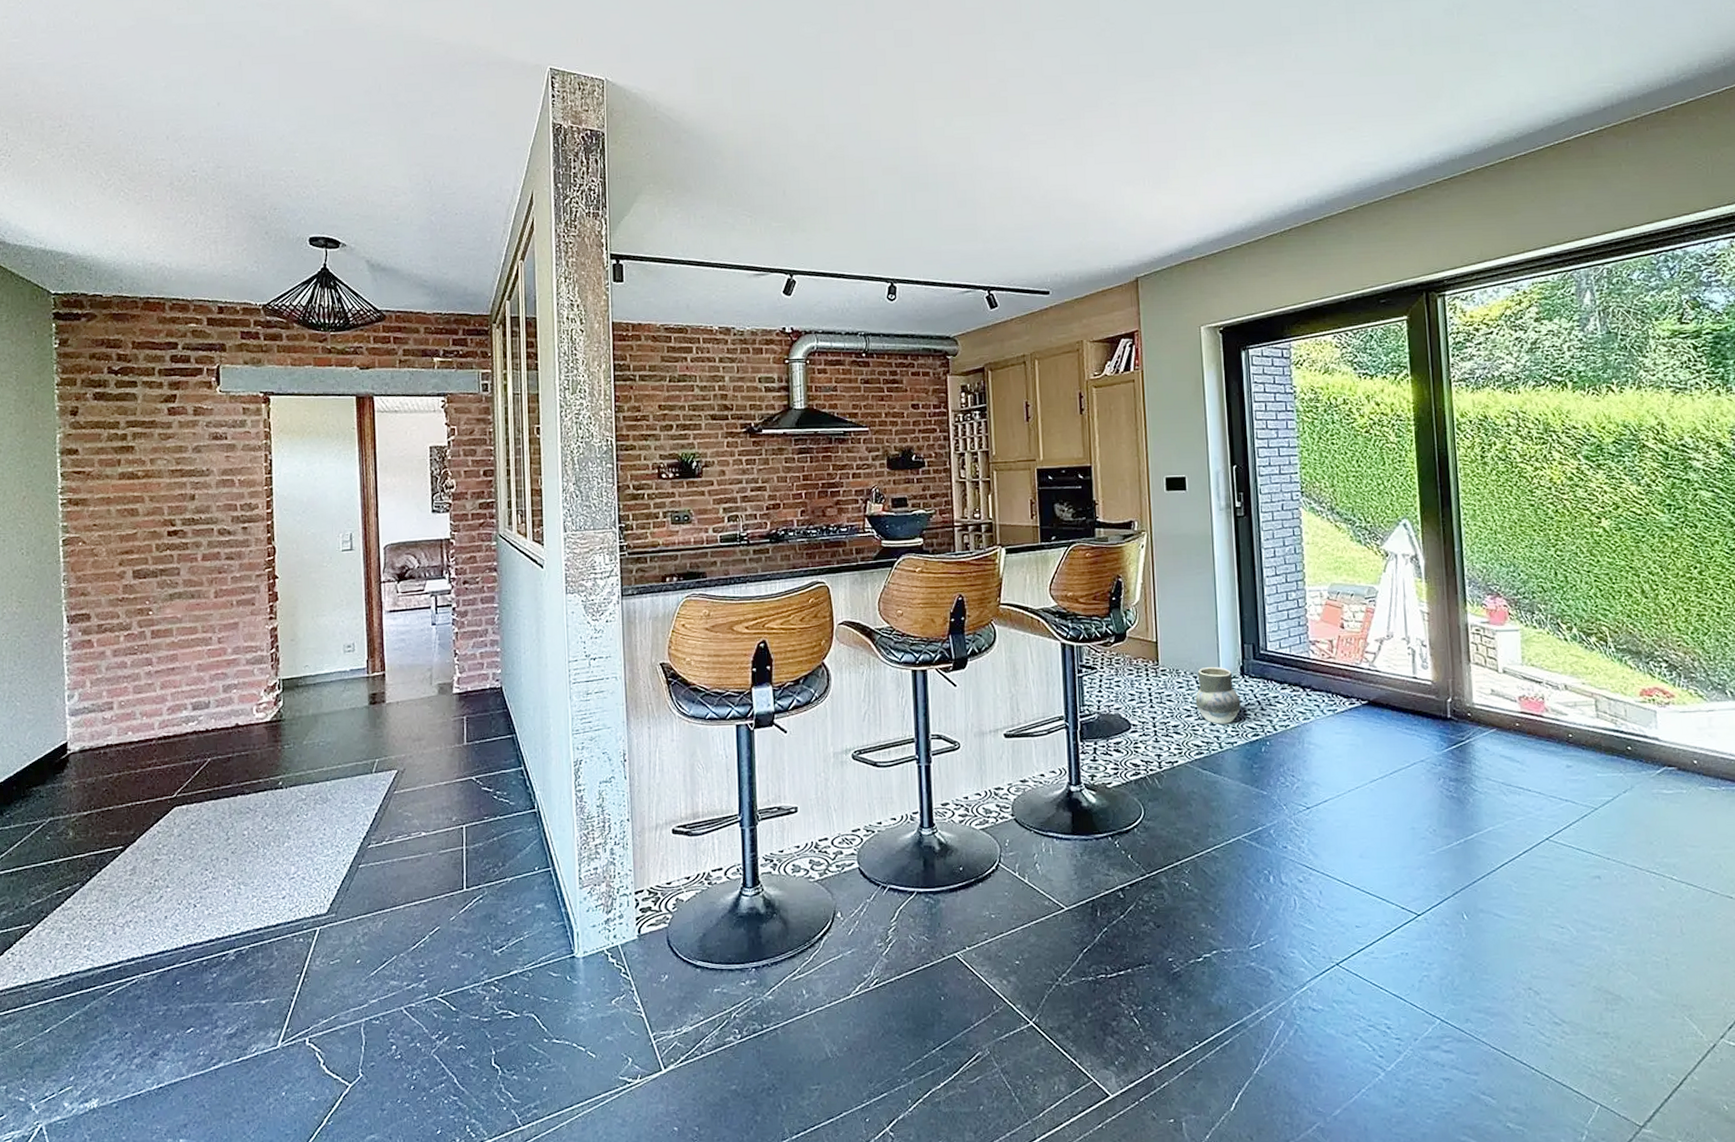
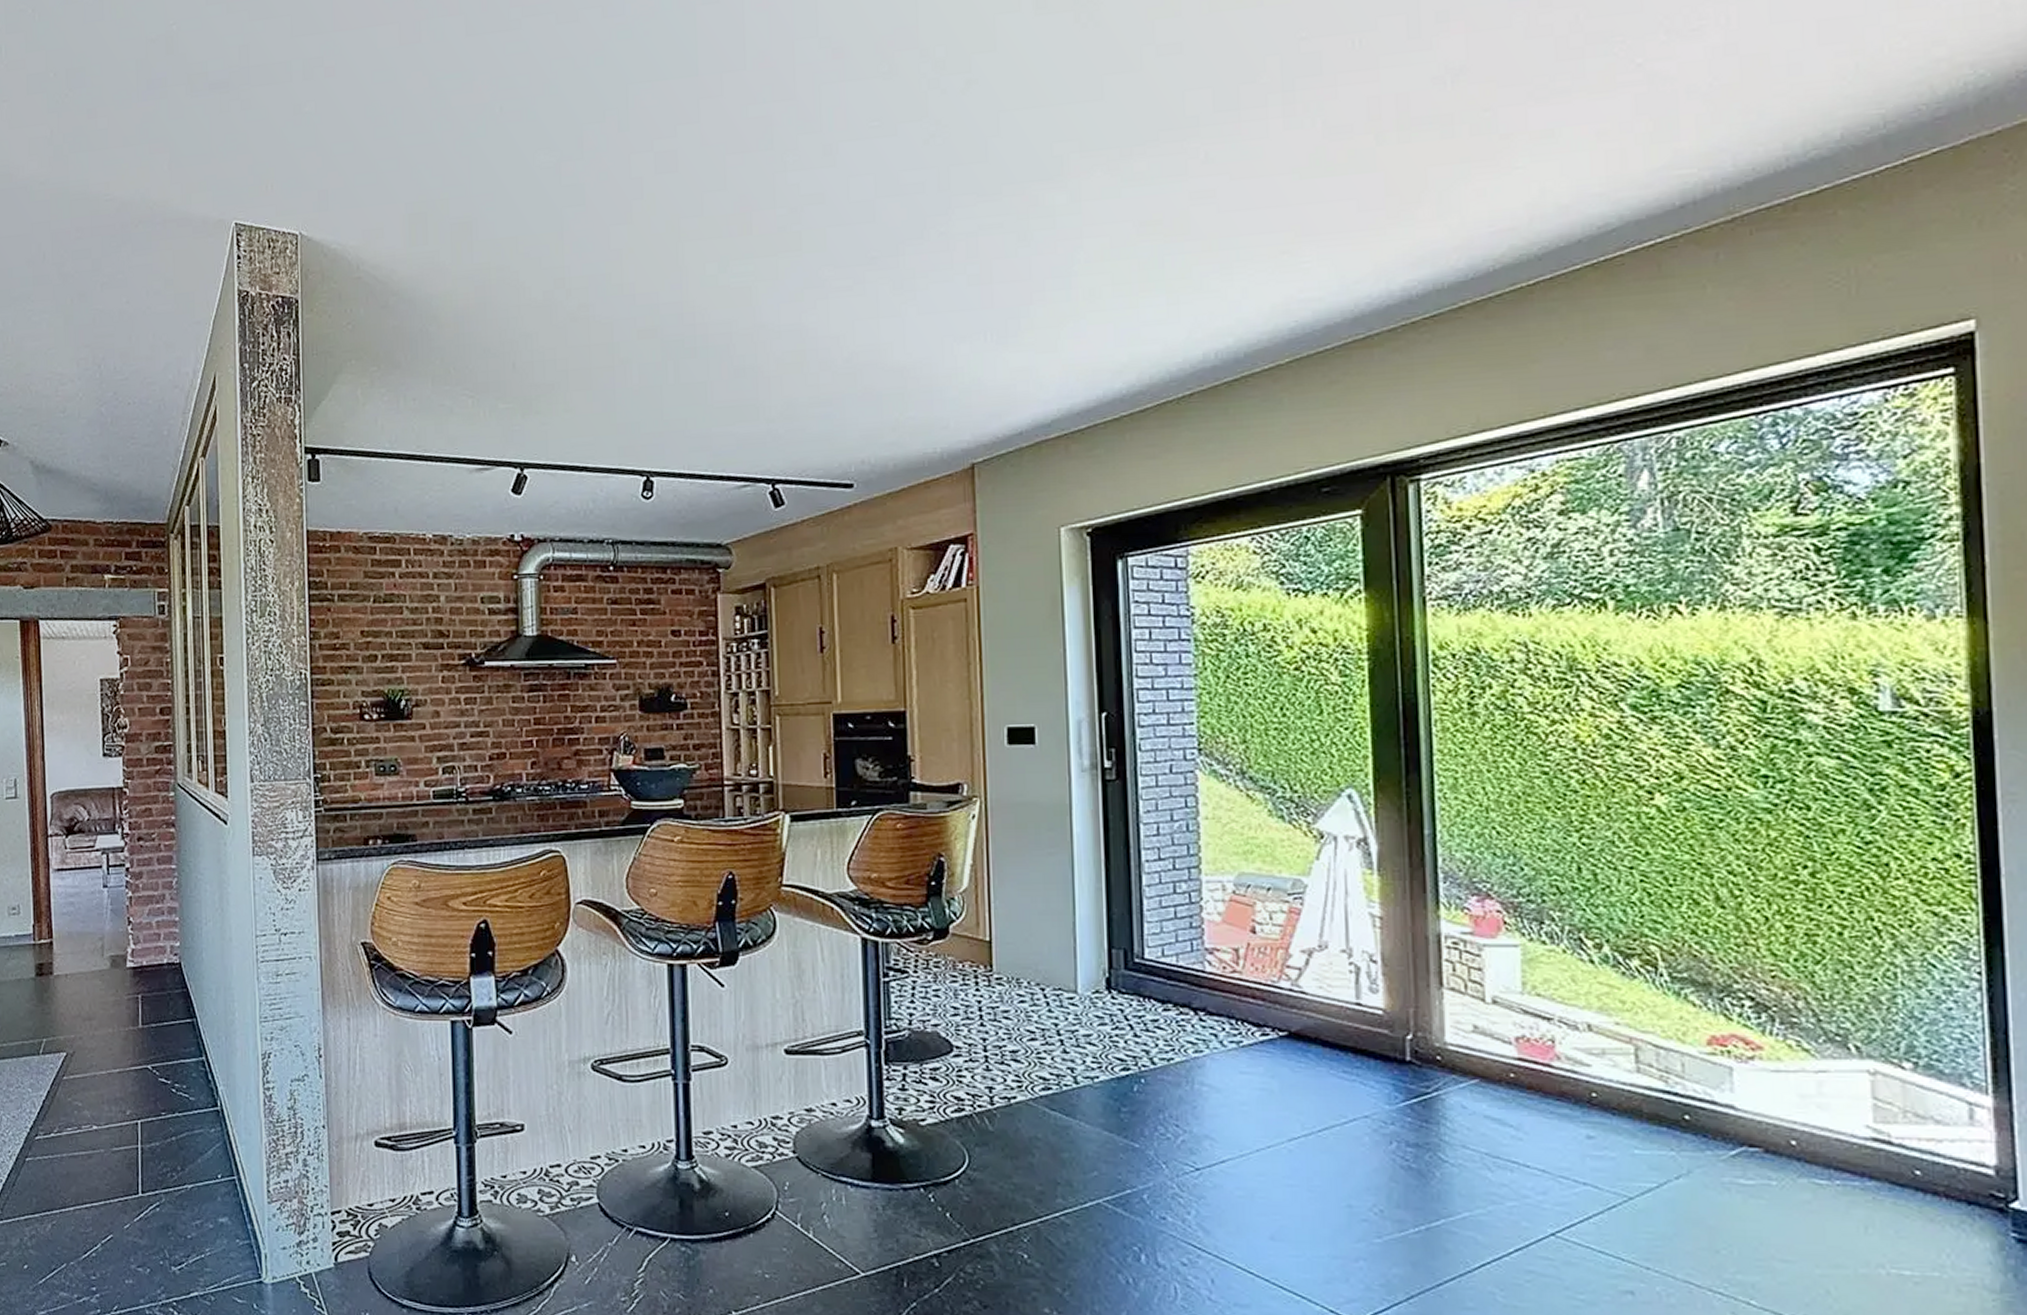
ceramic jug: present [1195,666,1241,724] -> none [1042,976,1105,1052]

